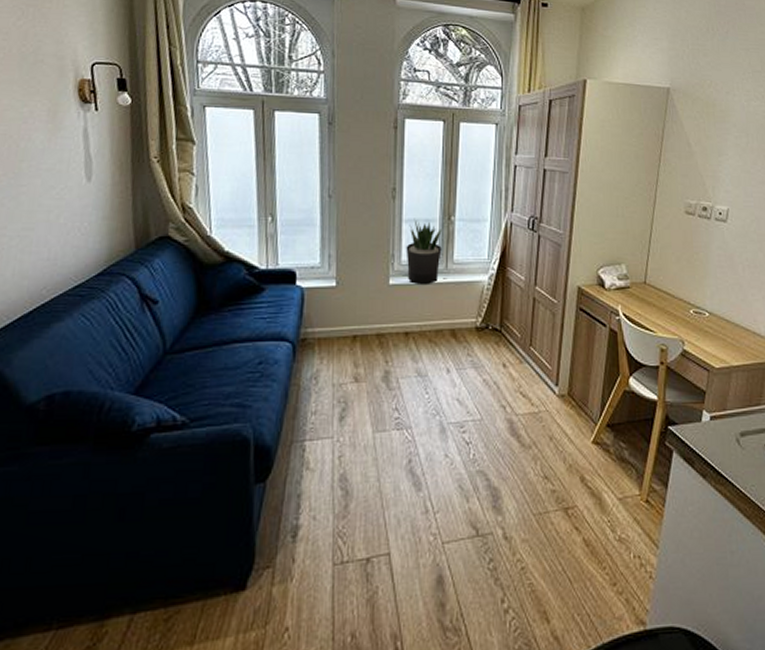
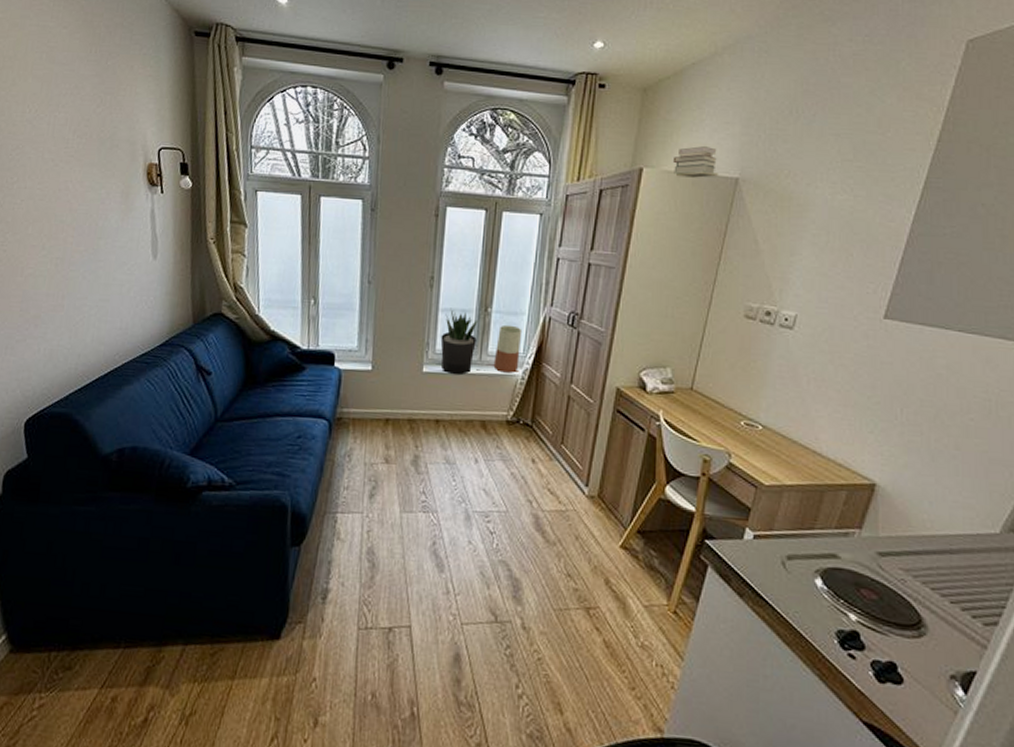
vase: none [460,232,486,281] -> present [493,324,523,374]
books: none [612,60,652,88] -> present [672,146,718,178]

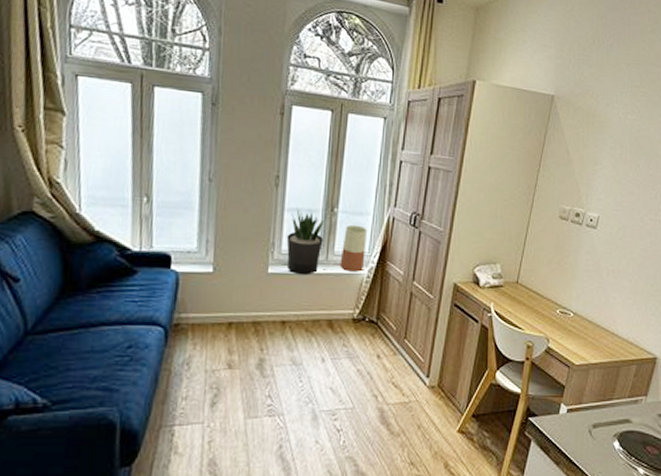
books: present [672,146,718,178] -> none [501,64,538,93]

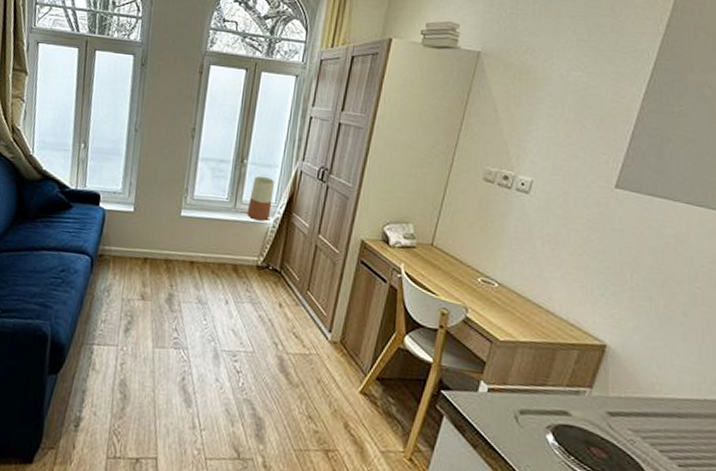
planter: present [286,207,324,276] -> none [198,157,234,221]
books: none [501,64,538,93] -> present [420,21,461,50]

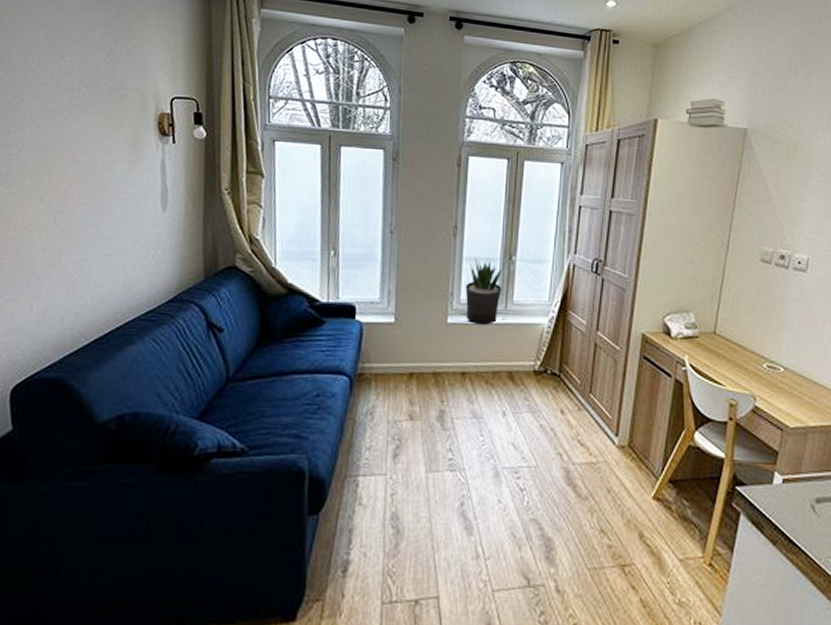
planter: none [198,157,234,221] -> present [465,256,502,326]
vase: present [247,175,275,222] -> none [519,273,547,323]

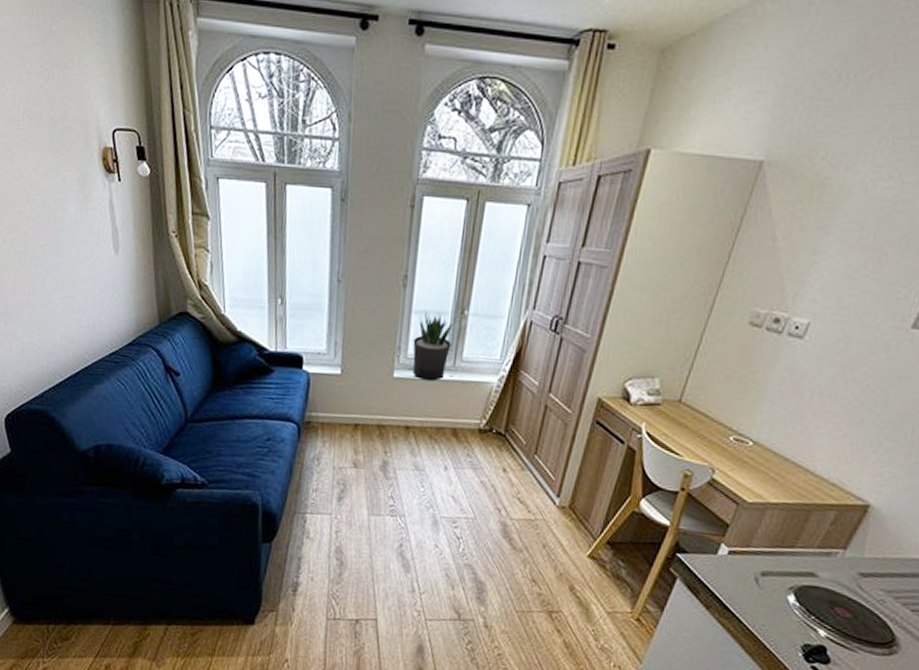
books: present [685,99,728,129] -> none [686,122,742,161]

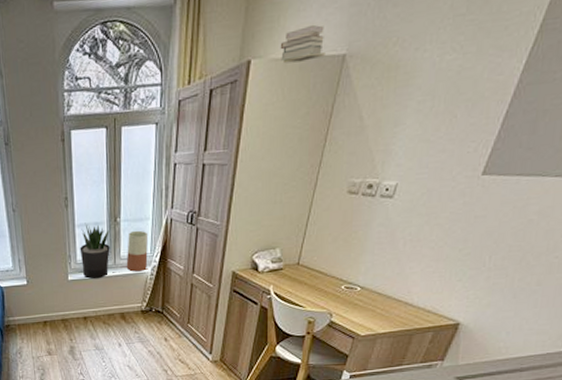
vase: none [467,328,501,381] -> present [126,230,148,273]
books: none [686,122,742,161] -> present [280,25,325,64]

